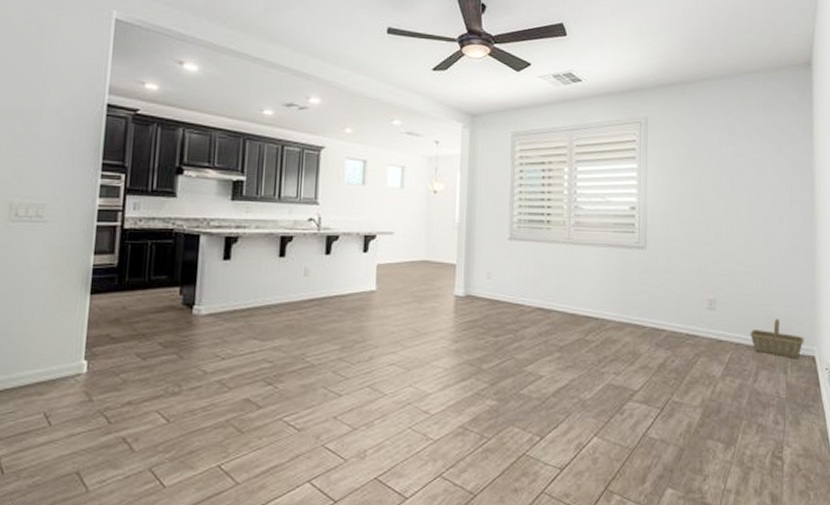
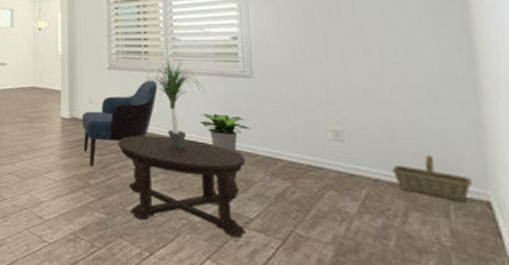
armchair: none [477,251,558,350] -> present [81,80,158,167]
coffee table: none [515,311,635,411] -> present [118,135,246,238]
potted plant: none [544,228,603,324] -> present [144,58,206,148]
potted plant: none [596,286,641,326] -> present [200,113,250,153]

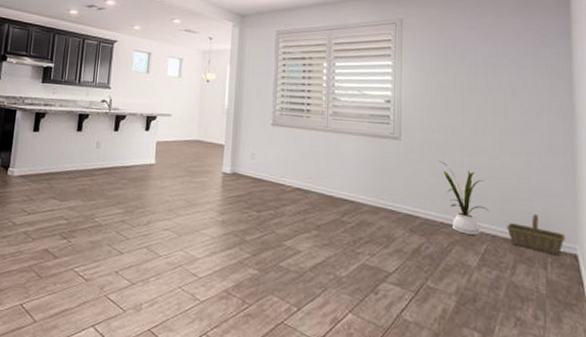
armchair: present [81,80,158,167] -> none [242,137,317,223]
coffee table: present [118,135,246,238] -> none [275,192,389,292]
potted plant: present [144,58,206,148] -> none [304,117,359,205]
potted plant: present [200,113,250,153] -> none [352,172,395,211]
house plant: none [301,99,368,179] -> present [439,161,489,235]

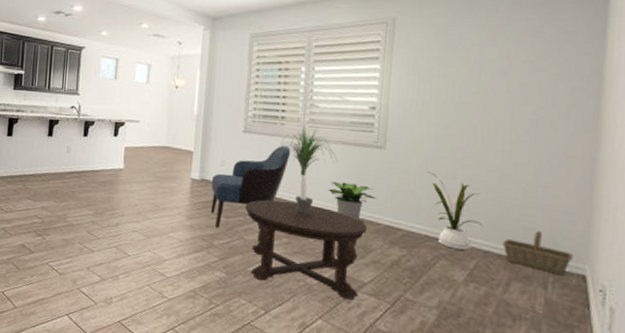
armchair: none [242,137,317,223] -> present [210,145,291,229]
coffee table: none [275,192,389,292] -> present [245,200,368,301]
potted plant: none [304,117,359,205] -> present [277,124,338,214]
potted plant: none [352,172,395,211] -> present [328,182,376,221]

